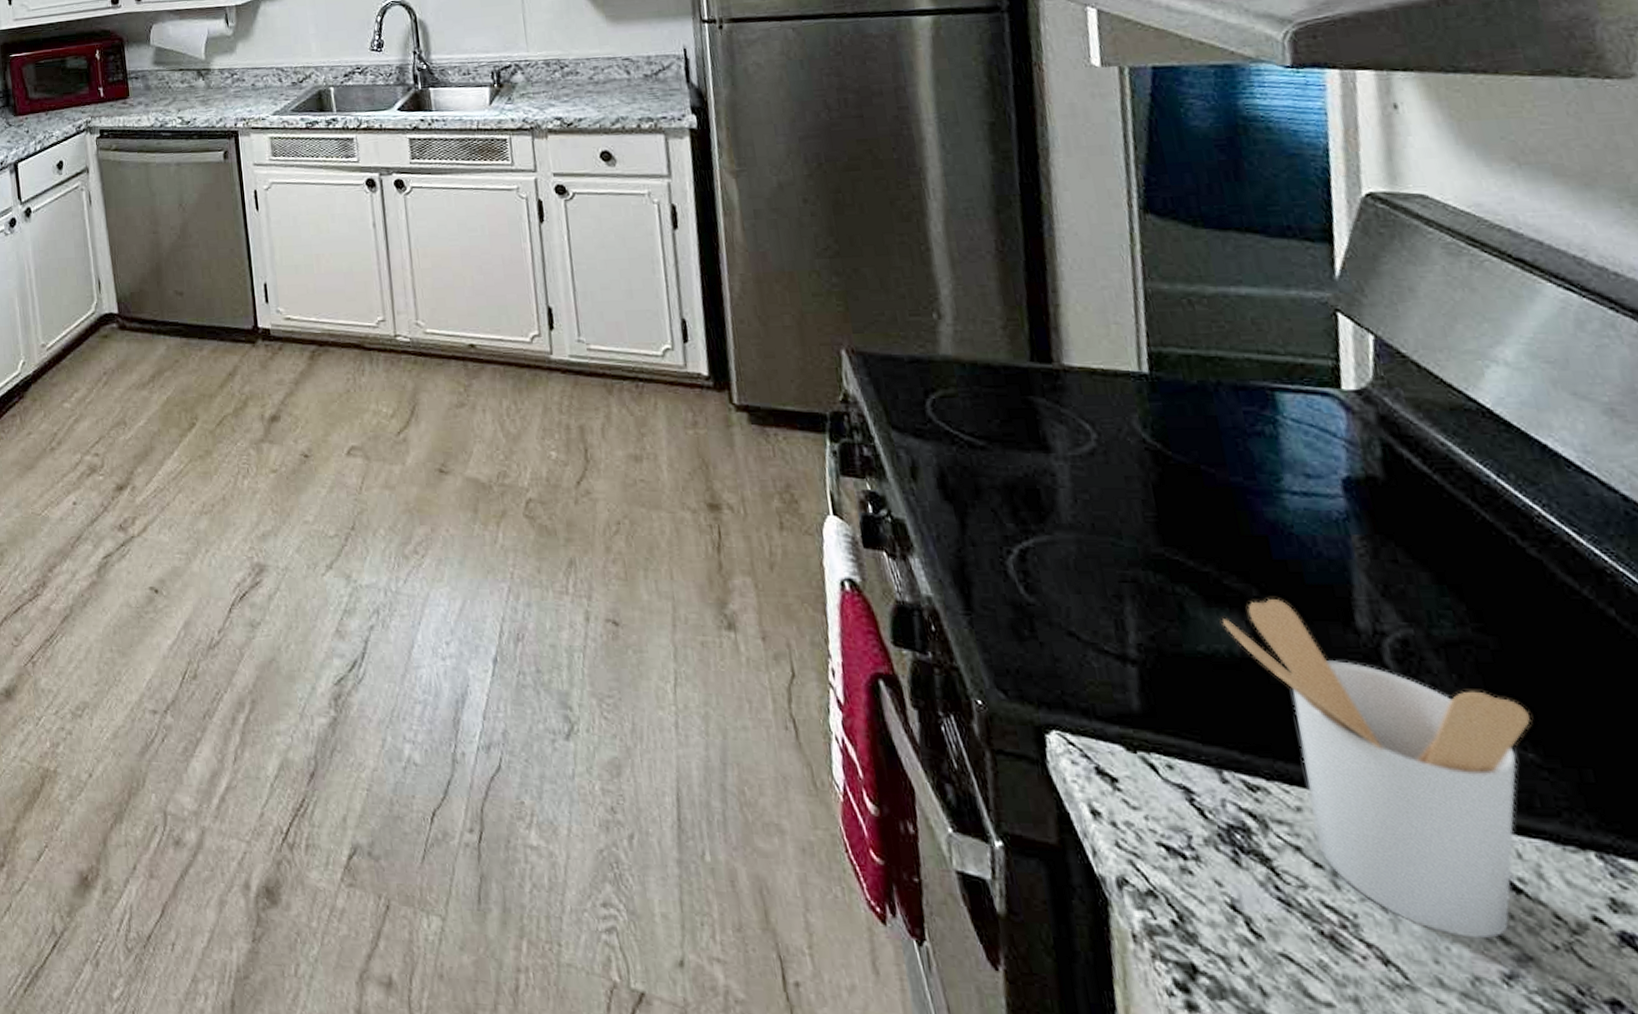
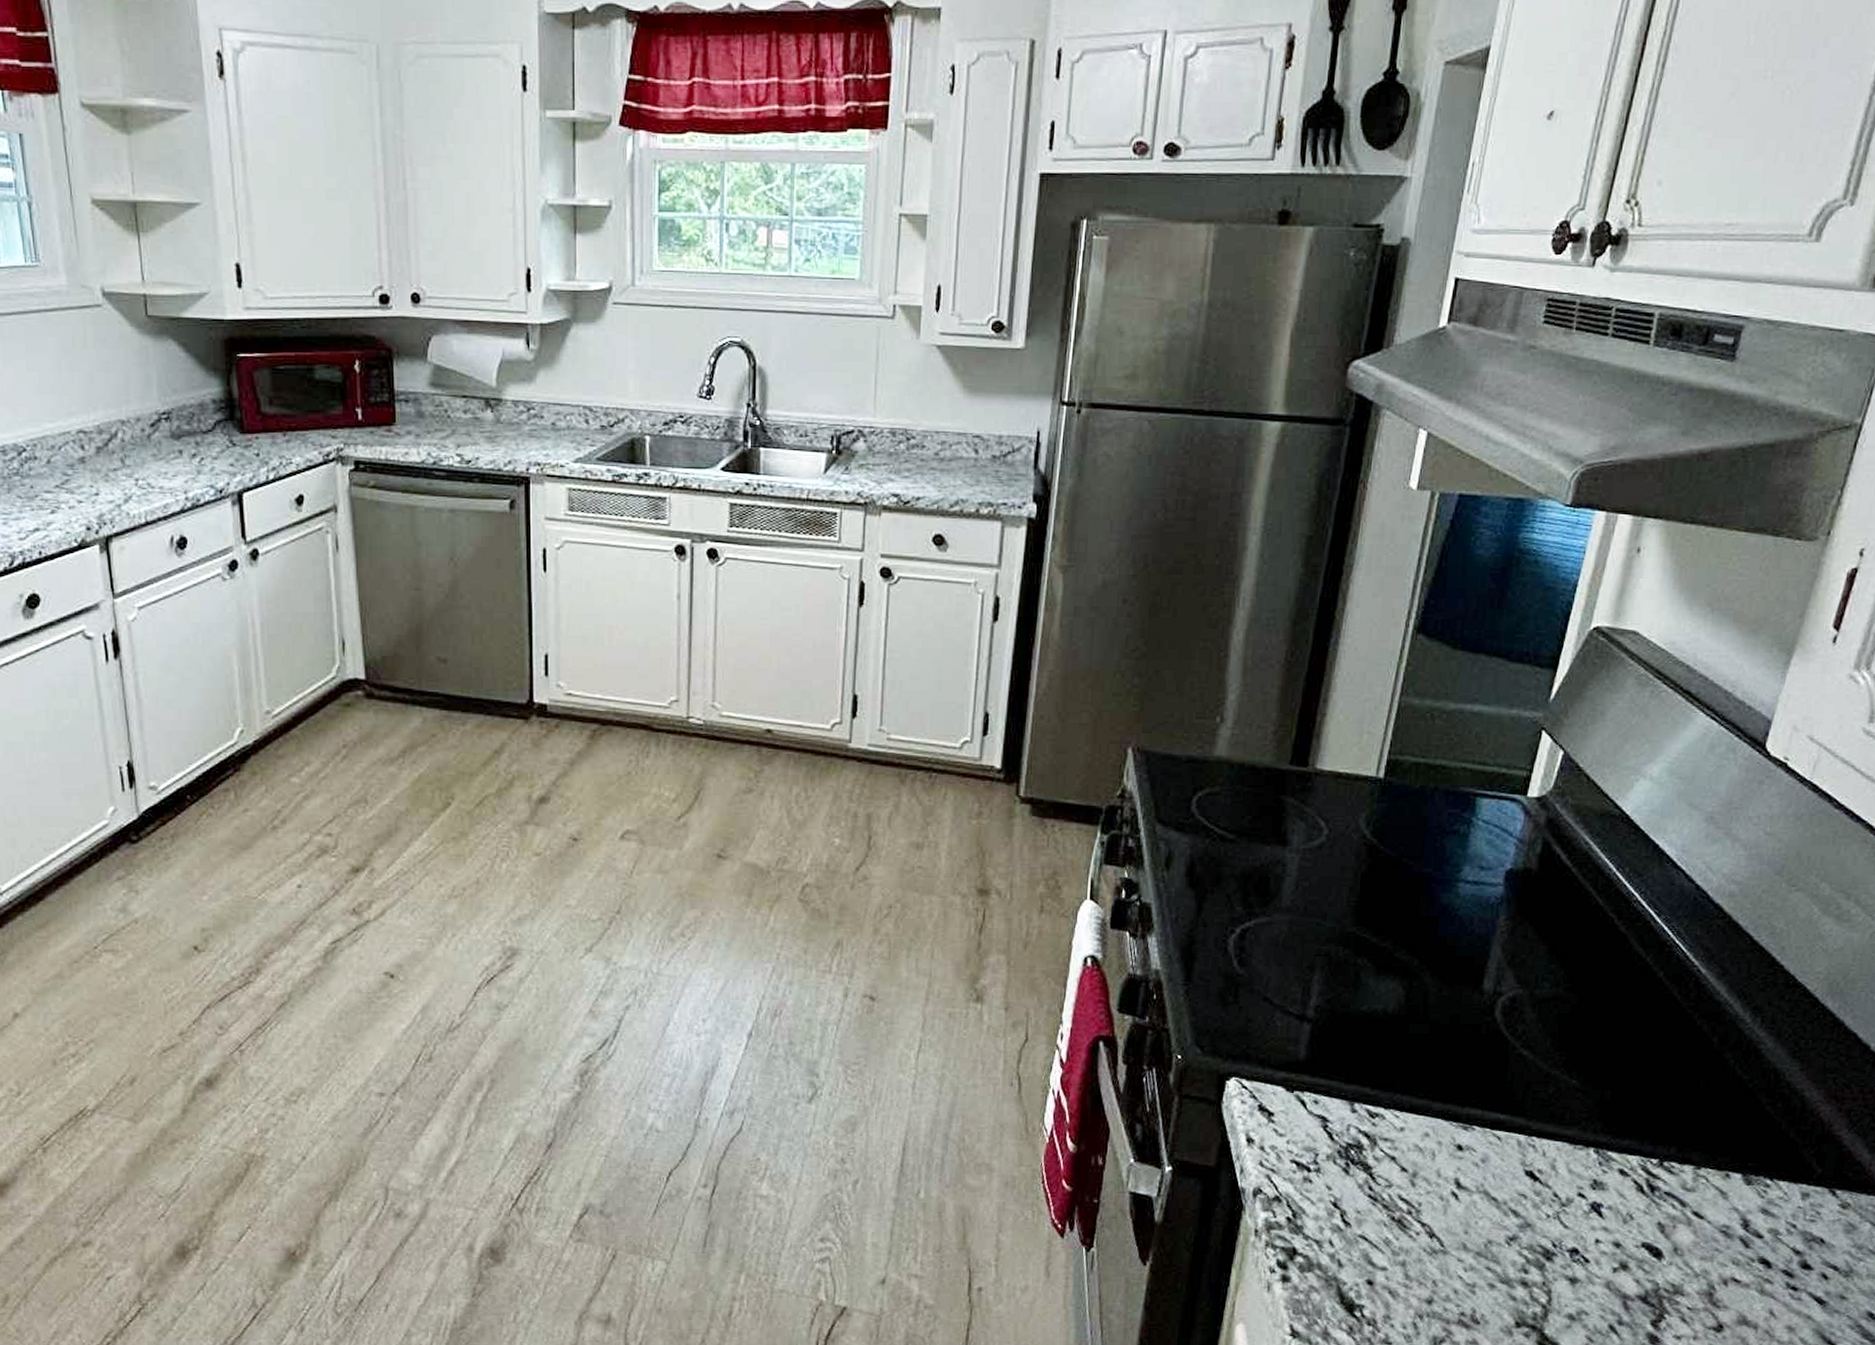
utensil holder: present [1222,599,1530,938] -> none [1385,968,1582,1213]

